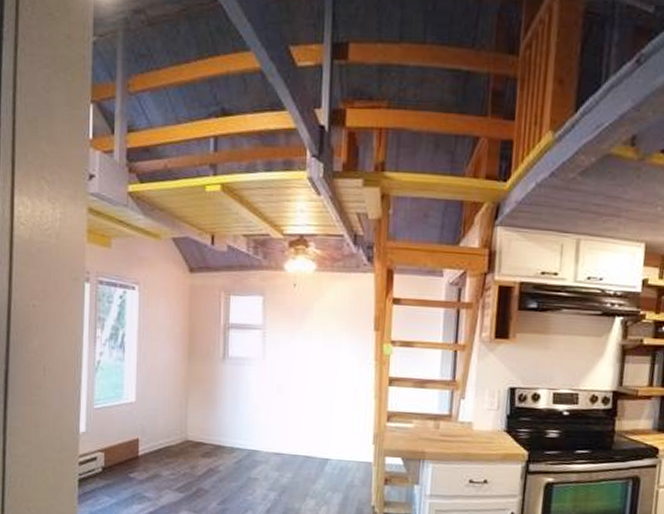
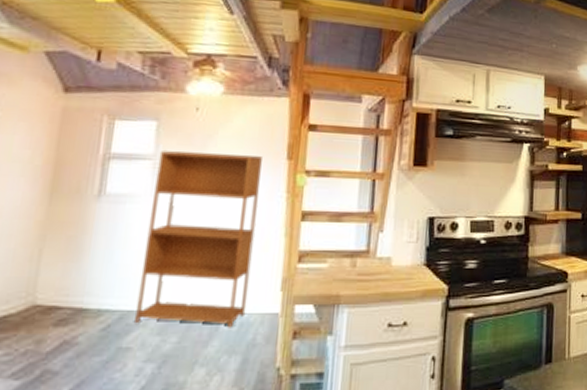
bookshelf: none [259,322,352,471] -> present [135,151,262,328]

